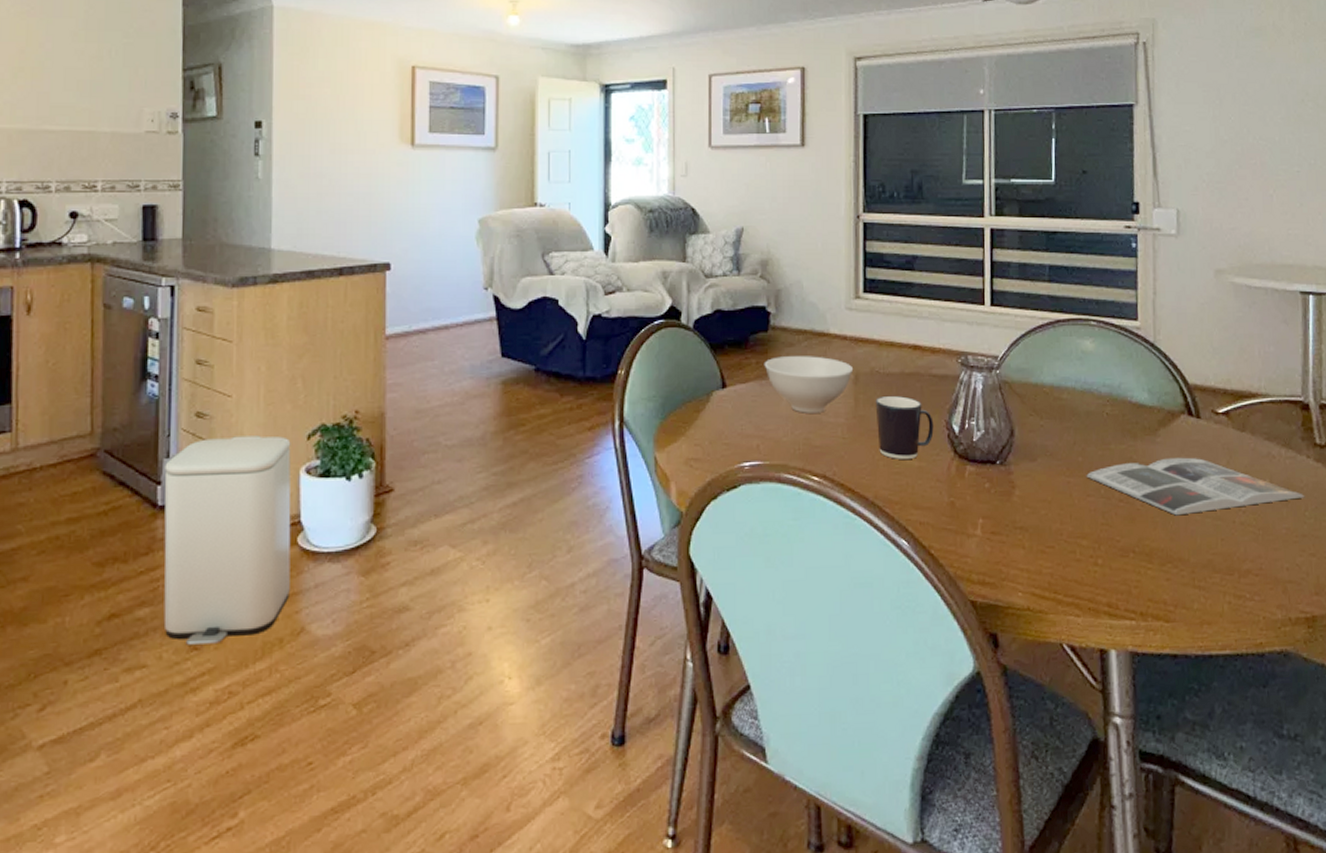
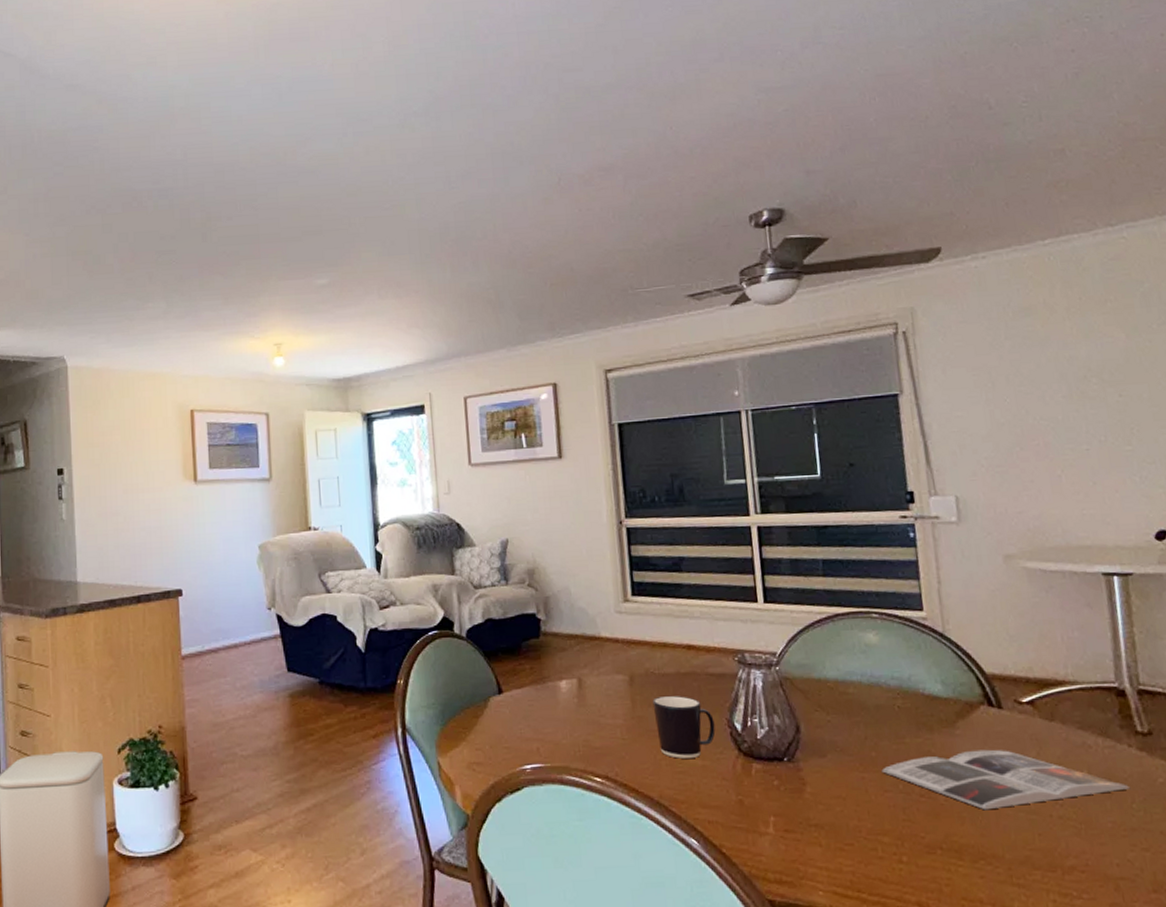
bowl: present [764,356,854,413] -> none [537,659,628,716]

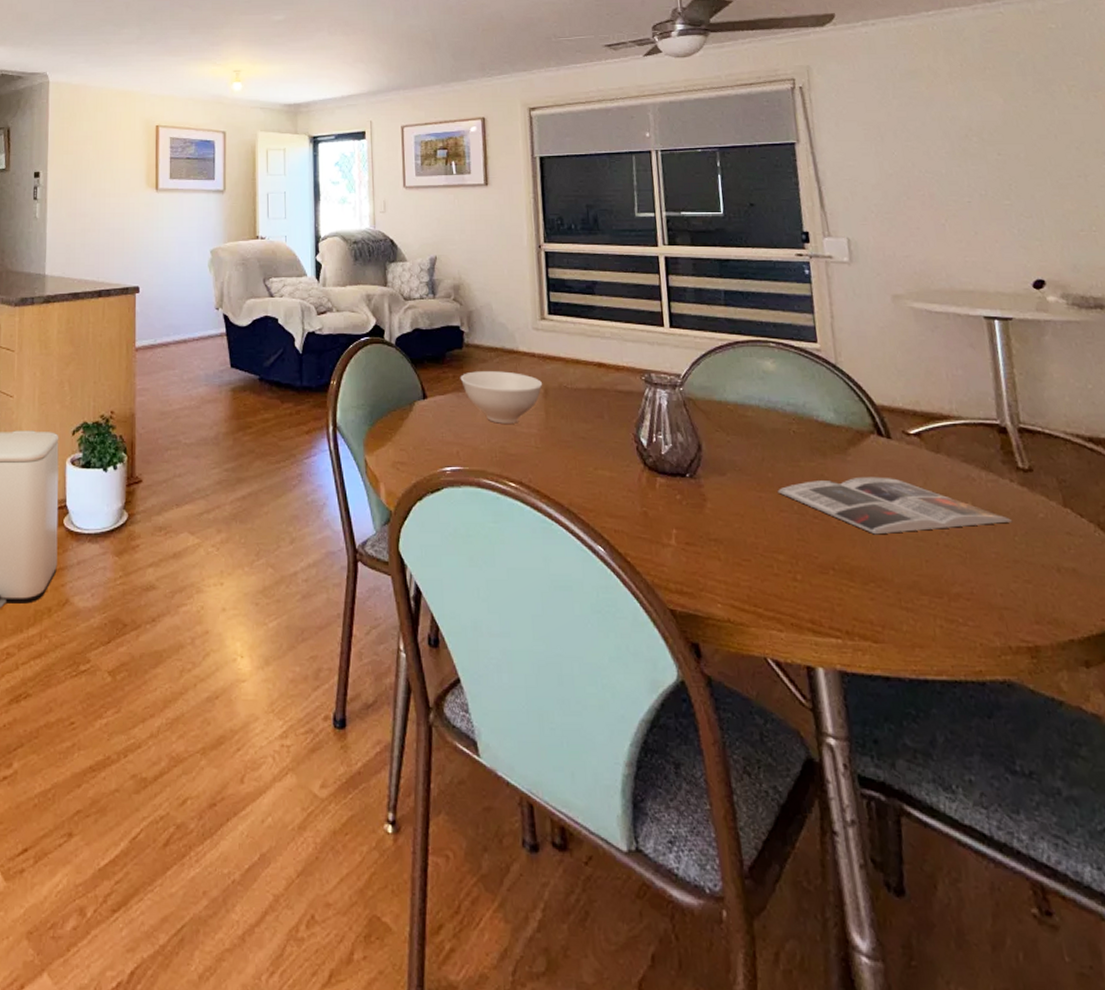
bowl: none [537,659,628,716] -> present [460,371,543,424]
mug: present [652,695,716,760] -> none [565,409,623,470]

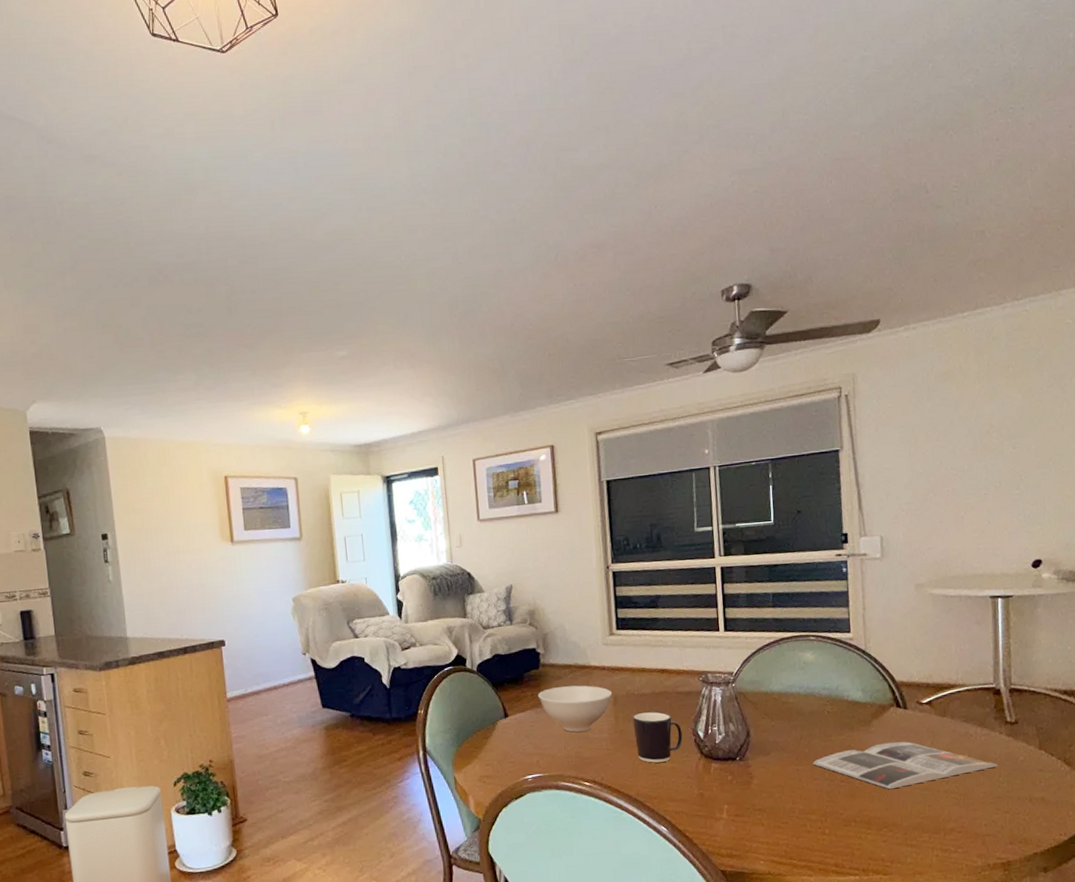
mug: none [565,409,623,470] -> present [632,711,683,764]

